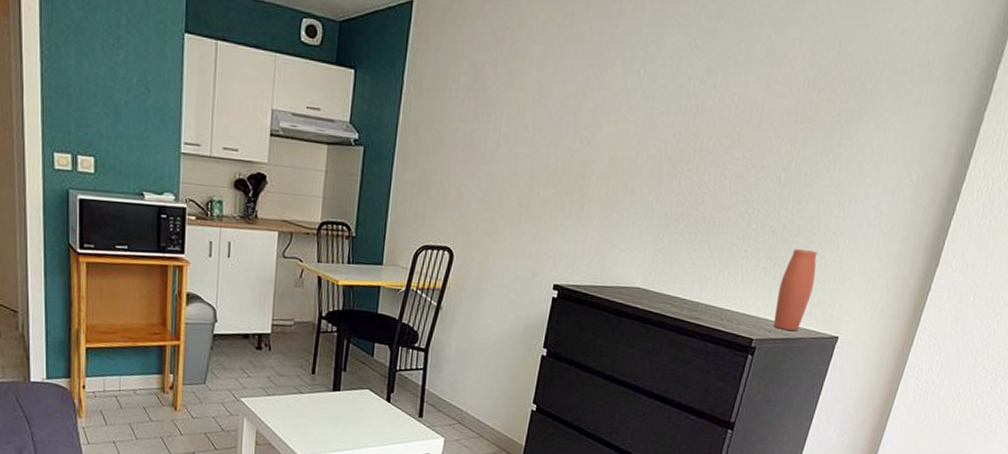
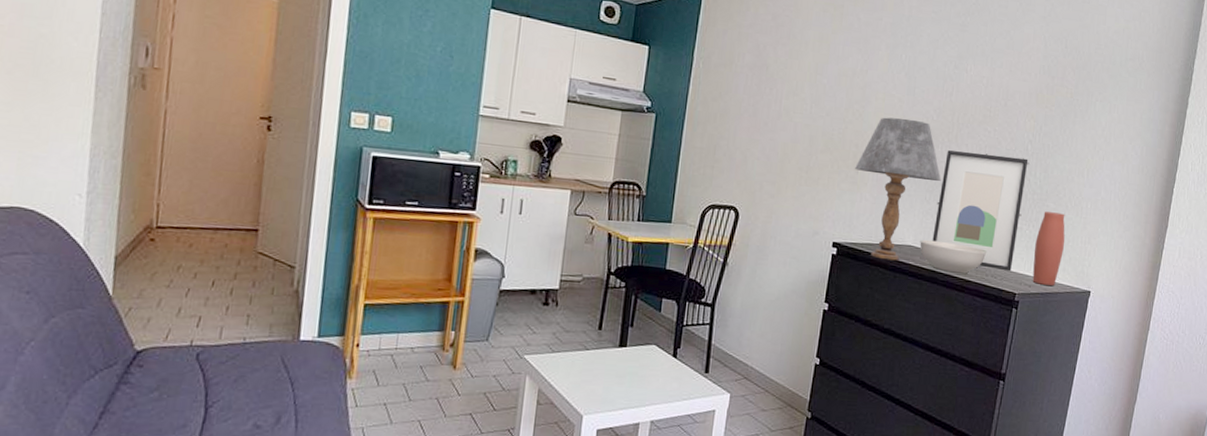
table lamp: none [580,144,678,304] -> present [855,117,941,261]
bowl: none [649,281,724,318] -> present [920,239,987,274]
picture frame: none [663,181,781,316] -> present [932,150,1029,272]

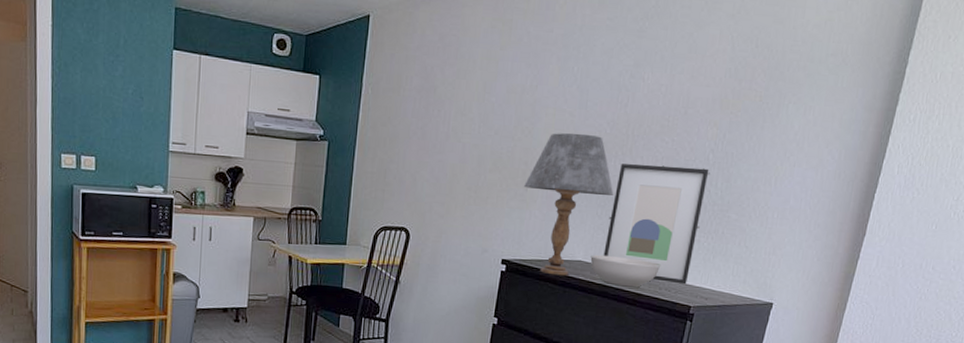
vase: present [1032,211,1065,287] -> none [709,223,748,299]

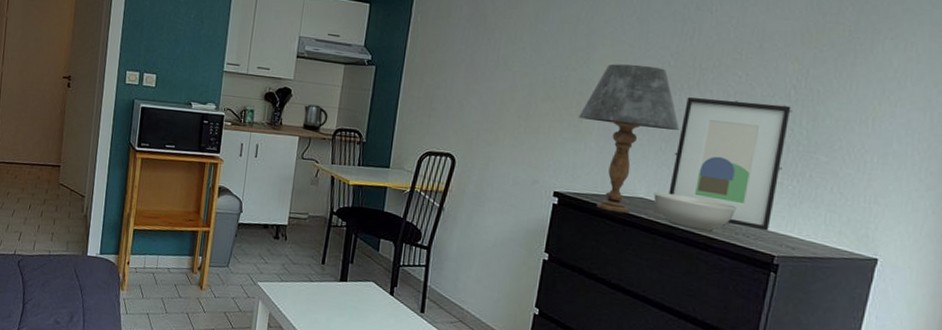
kettle: none [256,183,283,211] -> present [302,104,328,131]

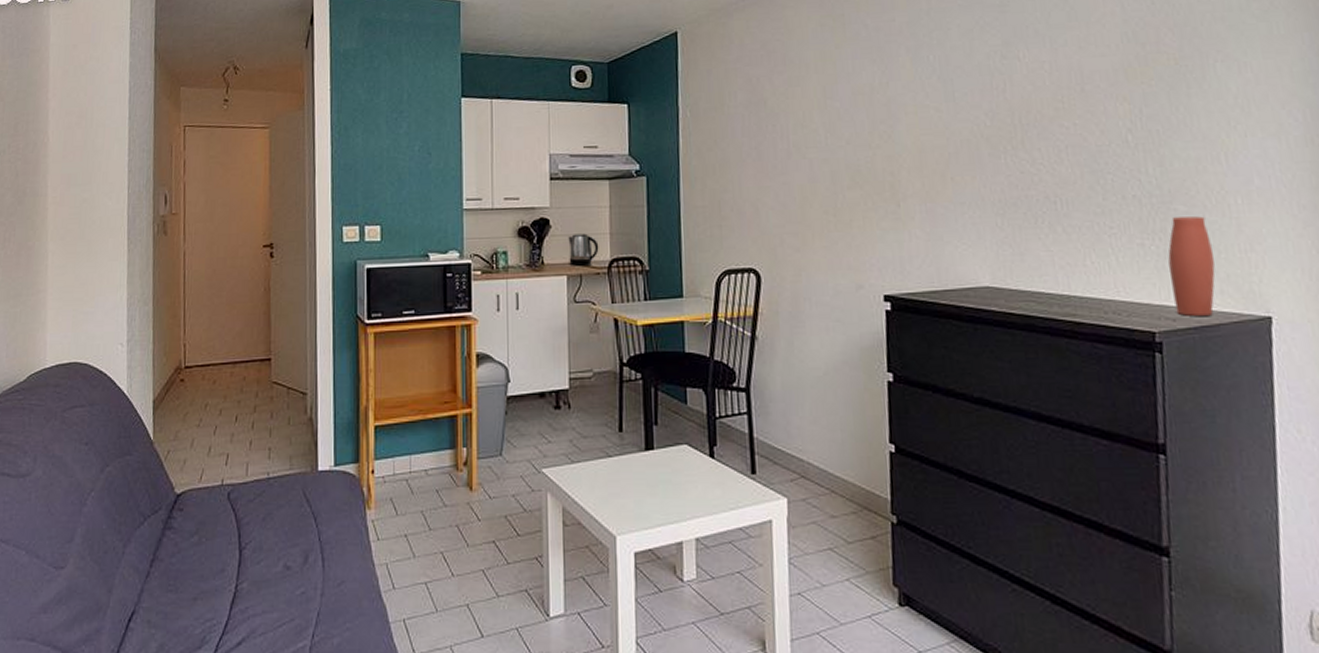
table lamp: present [579,63,680,214] -> none [895,130,1013,309]
bowl: present [654,192,737,231] -> none [1000,275,1100,315]
picture frame: present [668,97,793,231] -> none [1013,153,1141,304]
vase: none [797,165,842,251] -> present [1168,216,1215,317]

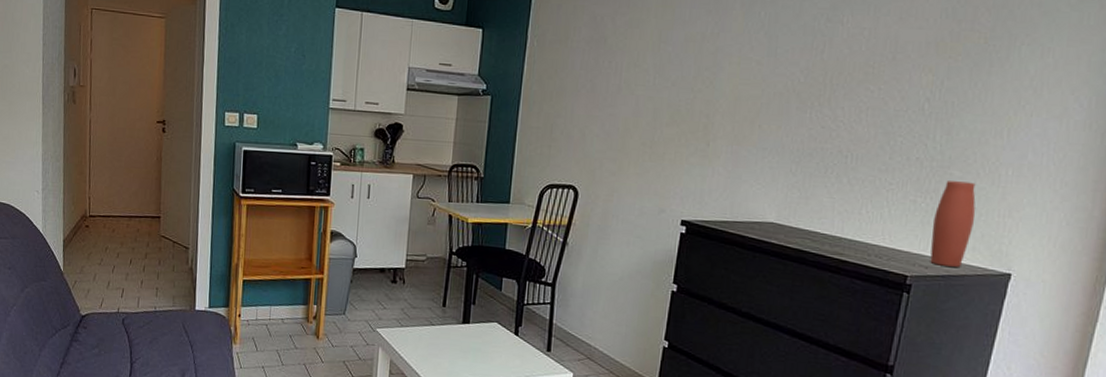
kettle: present [568,233,599,266] -> none [416,139,443,168]

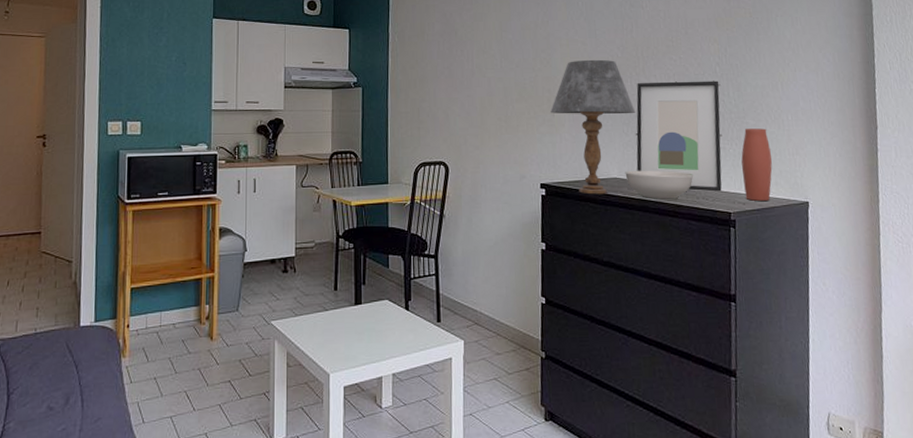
table lamp: none [706,82,810,240] -> present [551,59,636,195]
bowl: none [784,215,870,253] -> present [625,170,694,199]
picture frame: none [799,115,926,251] -> present [635,80,722,192]

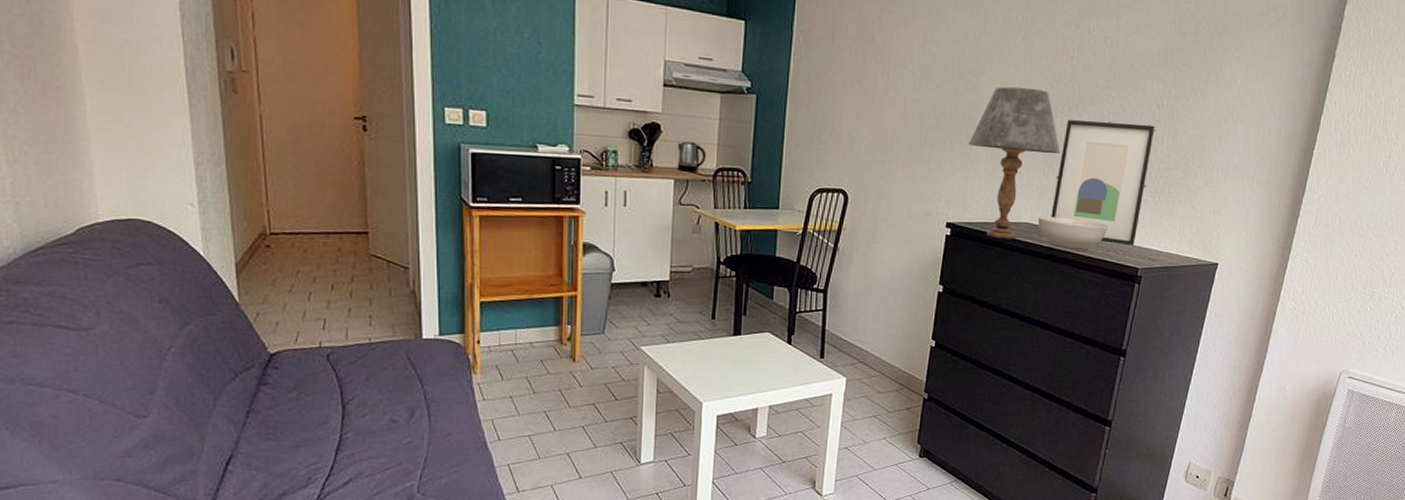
kettle: none [298,132,323,158] -> present [677,141,706,172]
vase: present [741,128,772,202] -> none [1156,181,1194,260]

